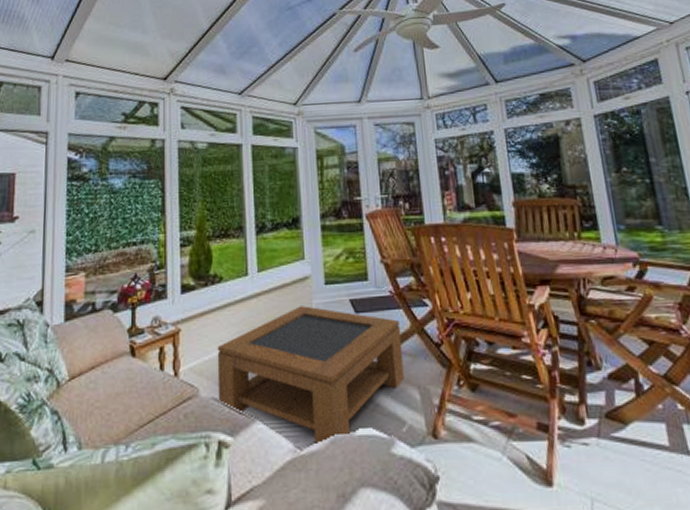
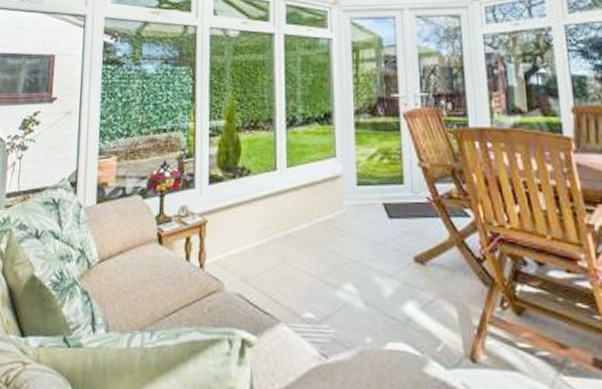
coffee table: present [217,306,405,443] -> none [242,206,441,353]

